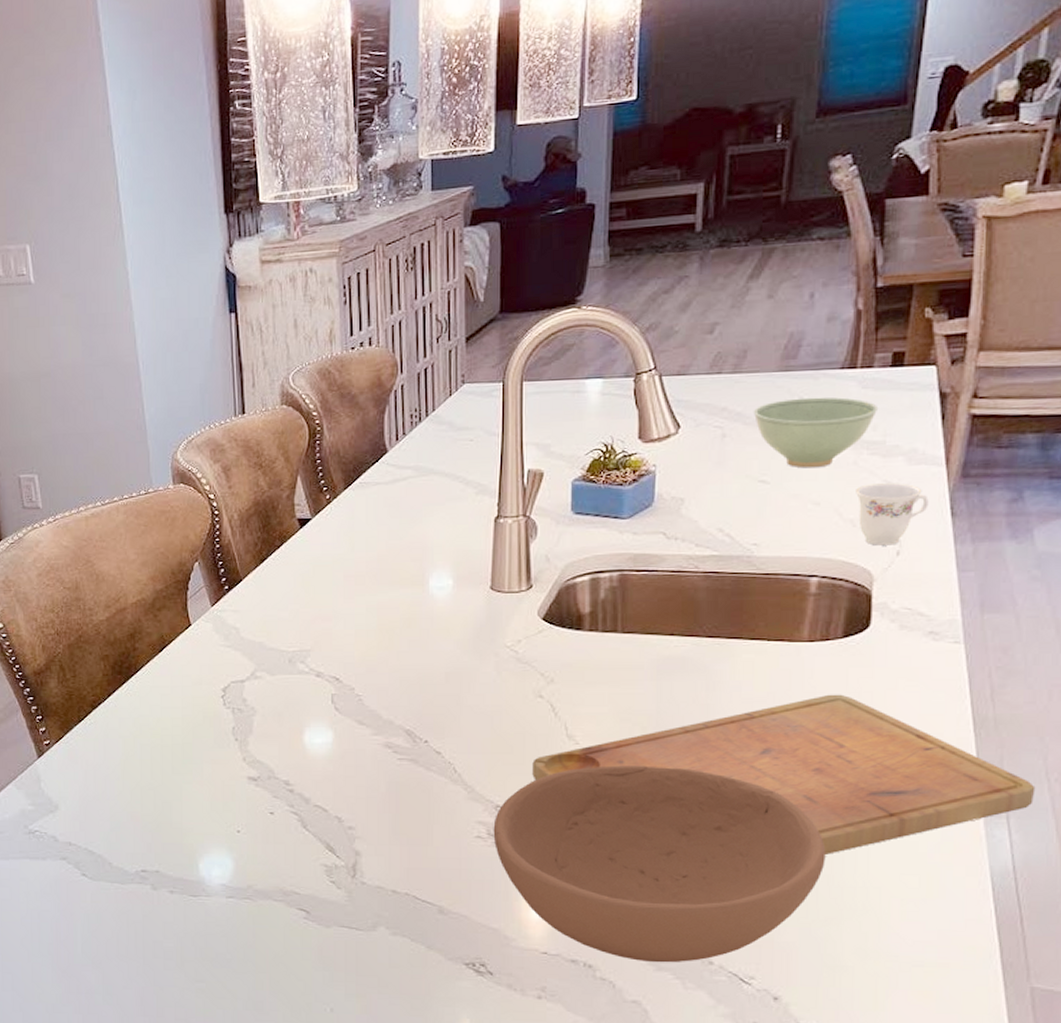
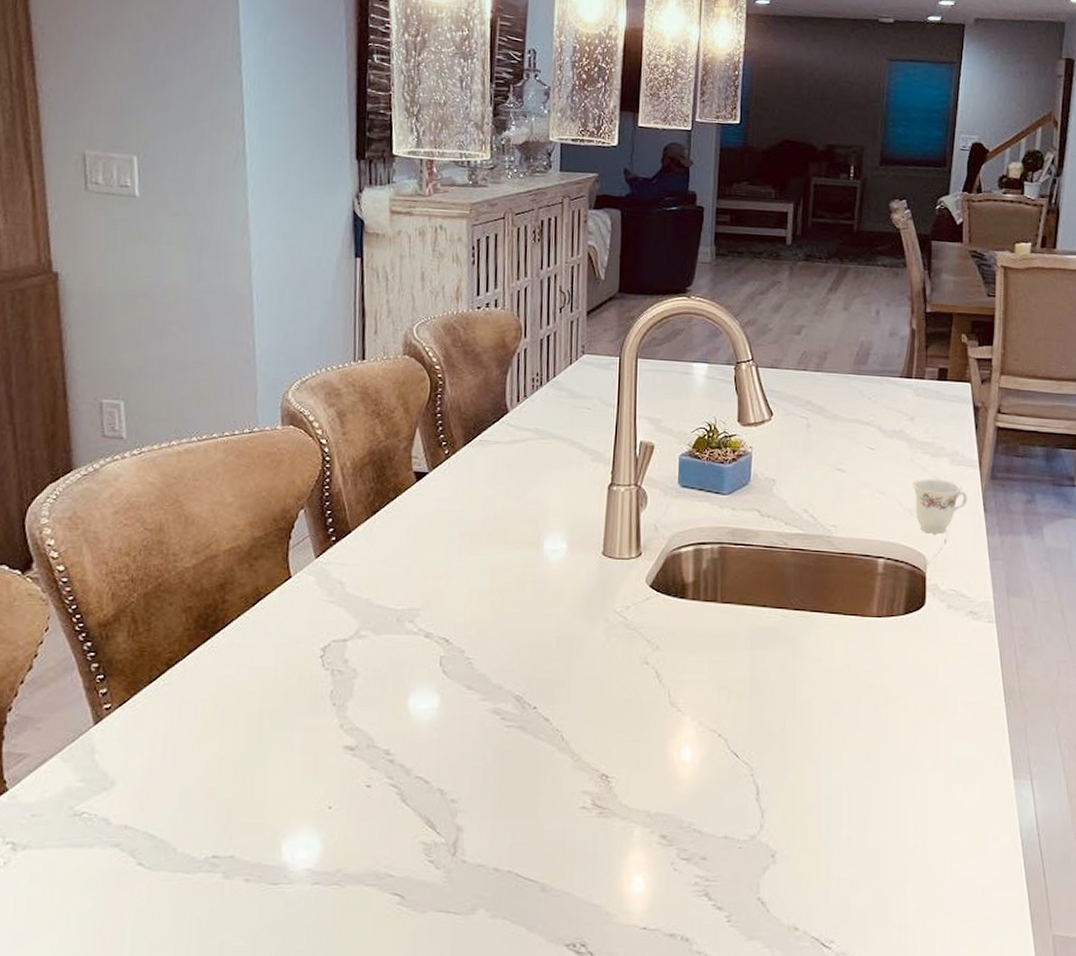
bowl: present [493,765,826,963] -> none [598,733,892,932]
cutting board: present [532,694,1036,855] -> none [637,666,1051,817]
bowl: present [753,397,879,469] -> none [832,399,929,462]

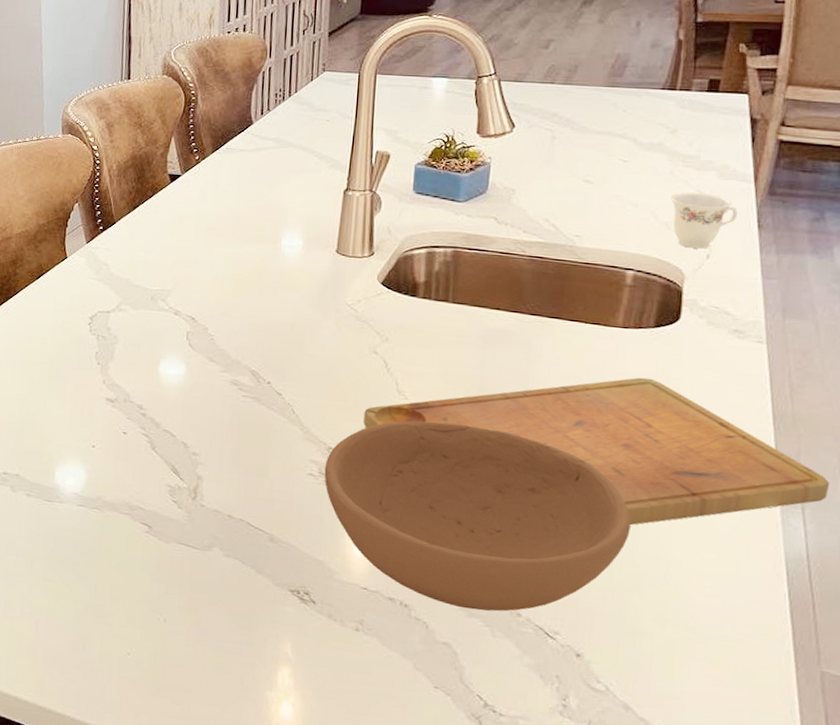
bowl: none [598,733,892,932] -> present [324,421,631,612]
cutting board: none [637,666,1051,817] -> present [363,377,830,525]

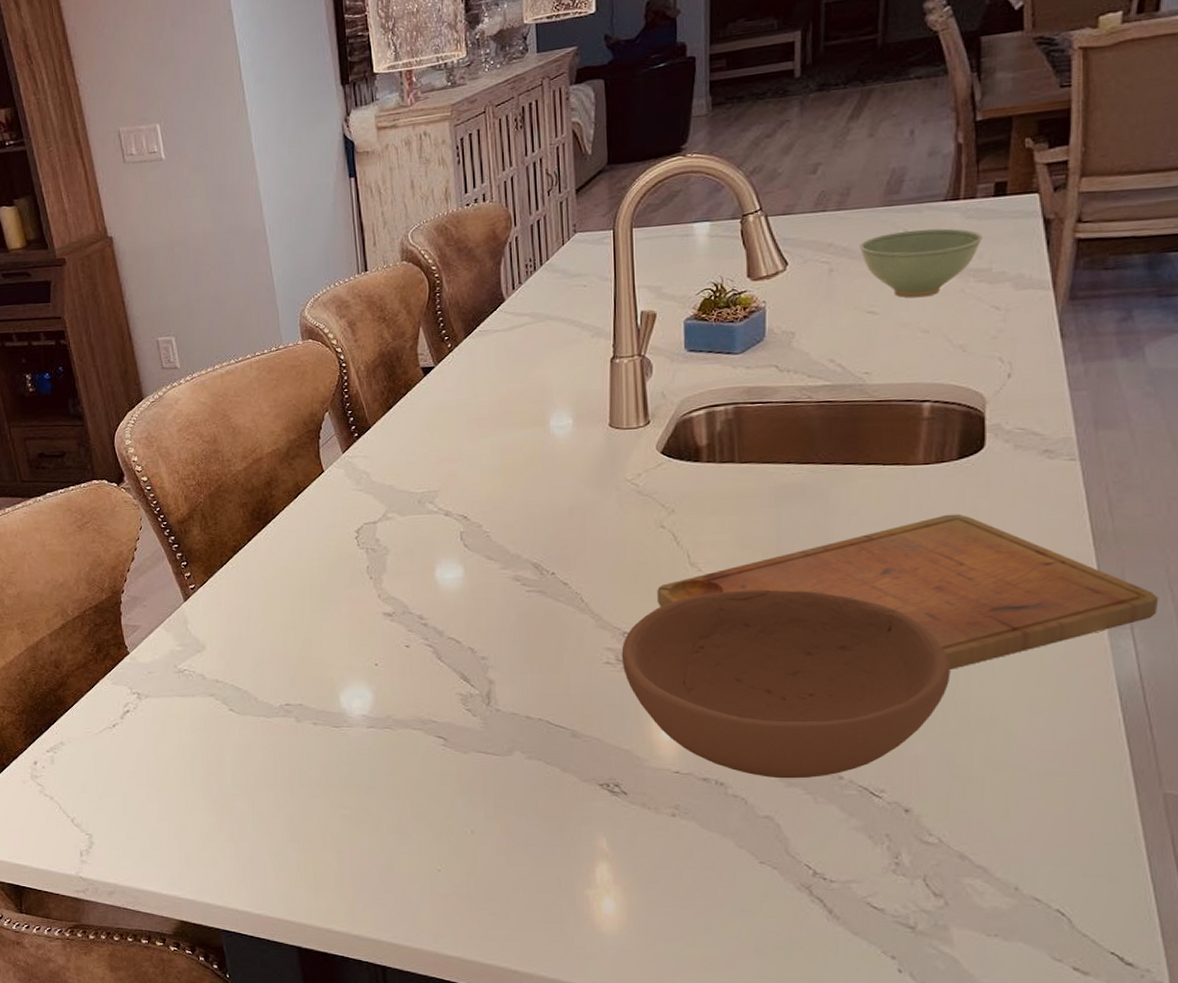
bowl: none [581,111,695,174] -> present [859,228,983,298]
teacup: present [671,192,738,249] -> none [964,308,1038,369]

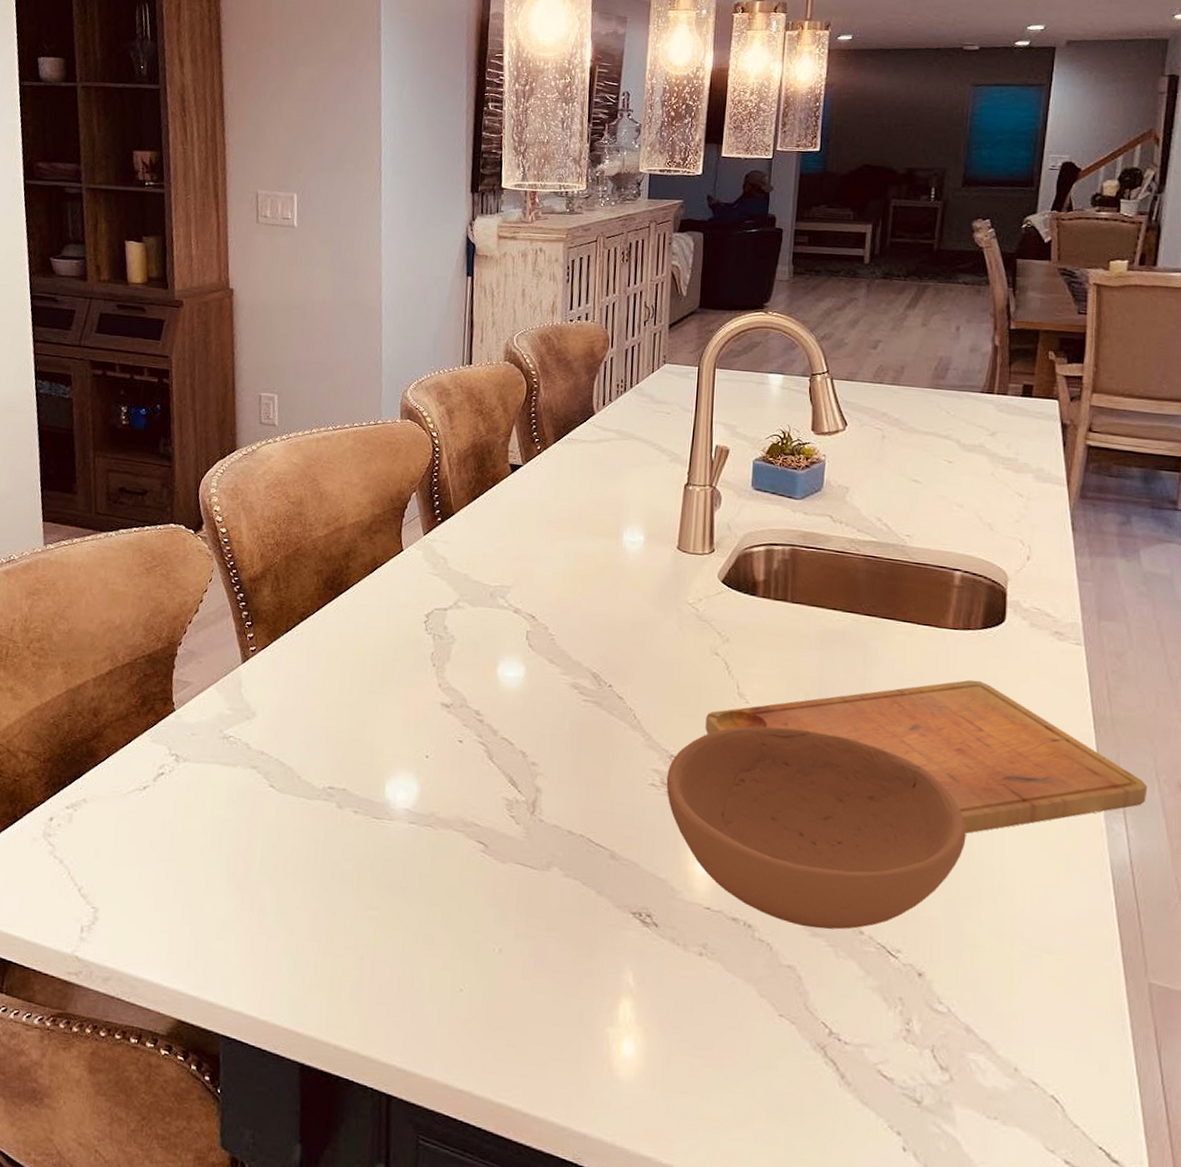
bowl: present [859,228,983,298] -> none [908,412,1012,475]

